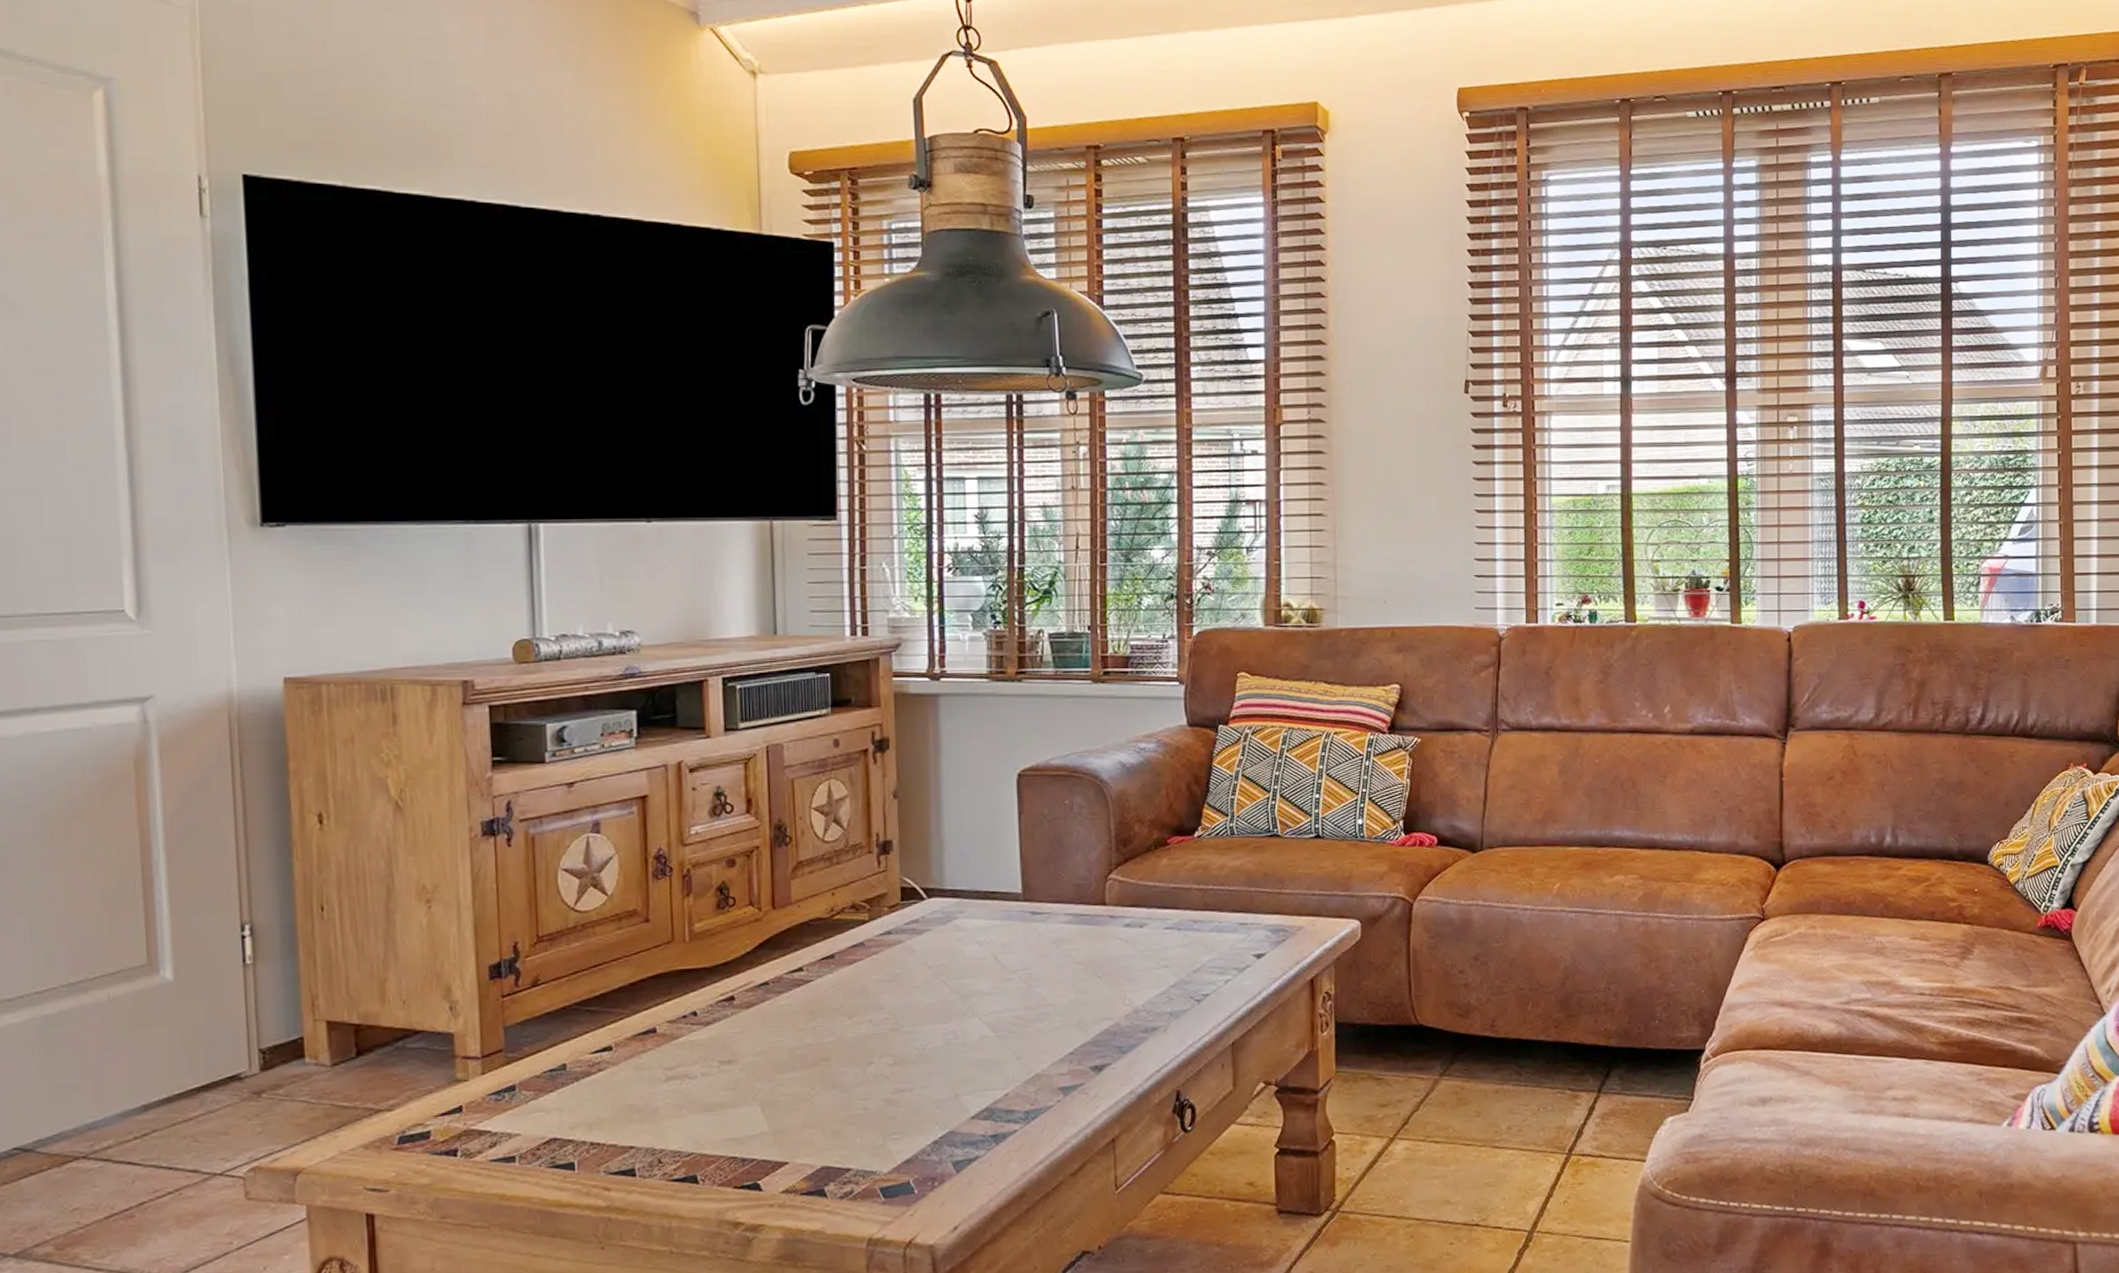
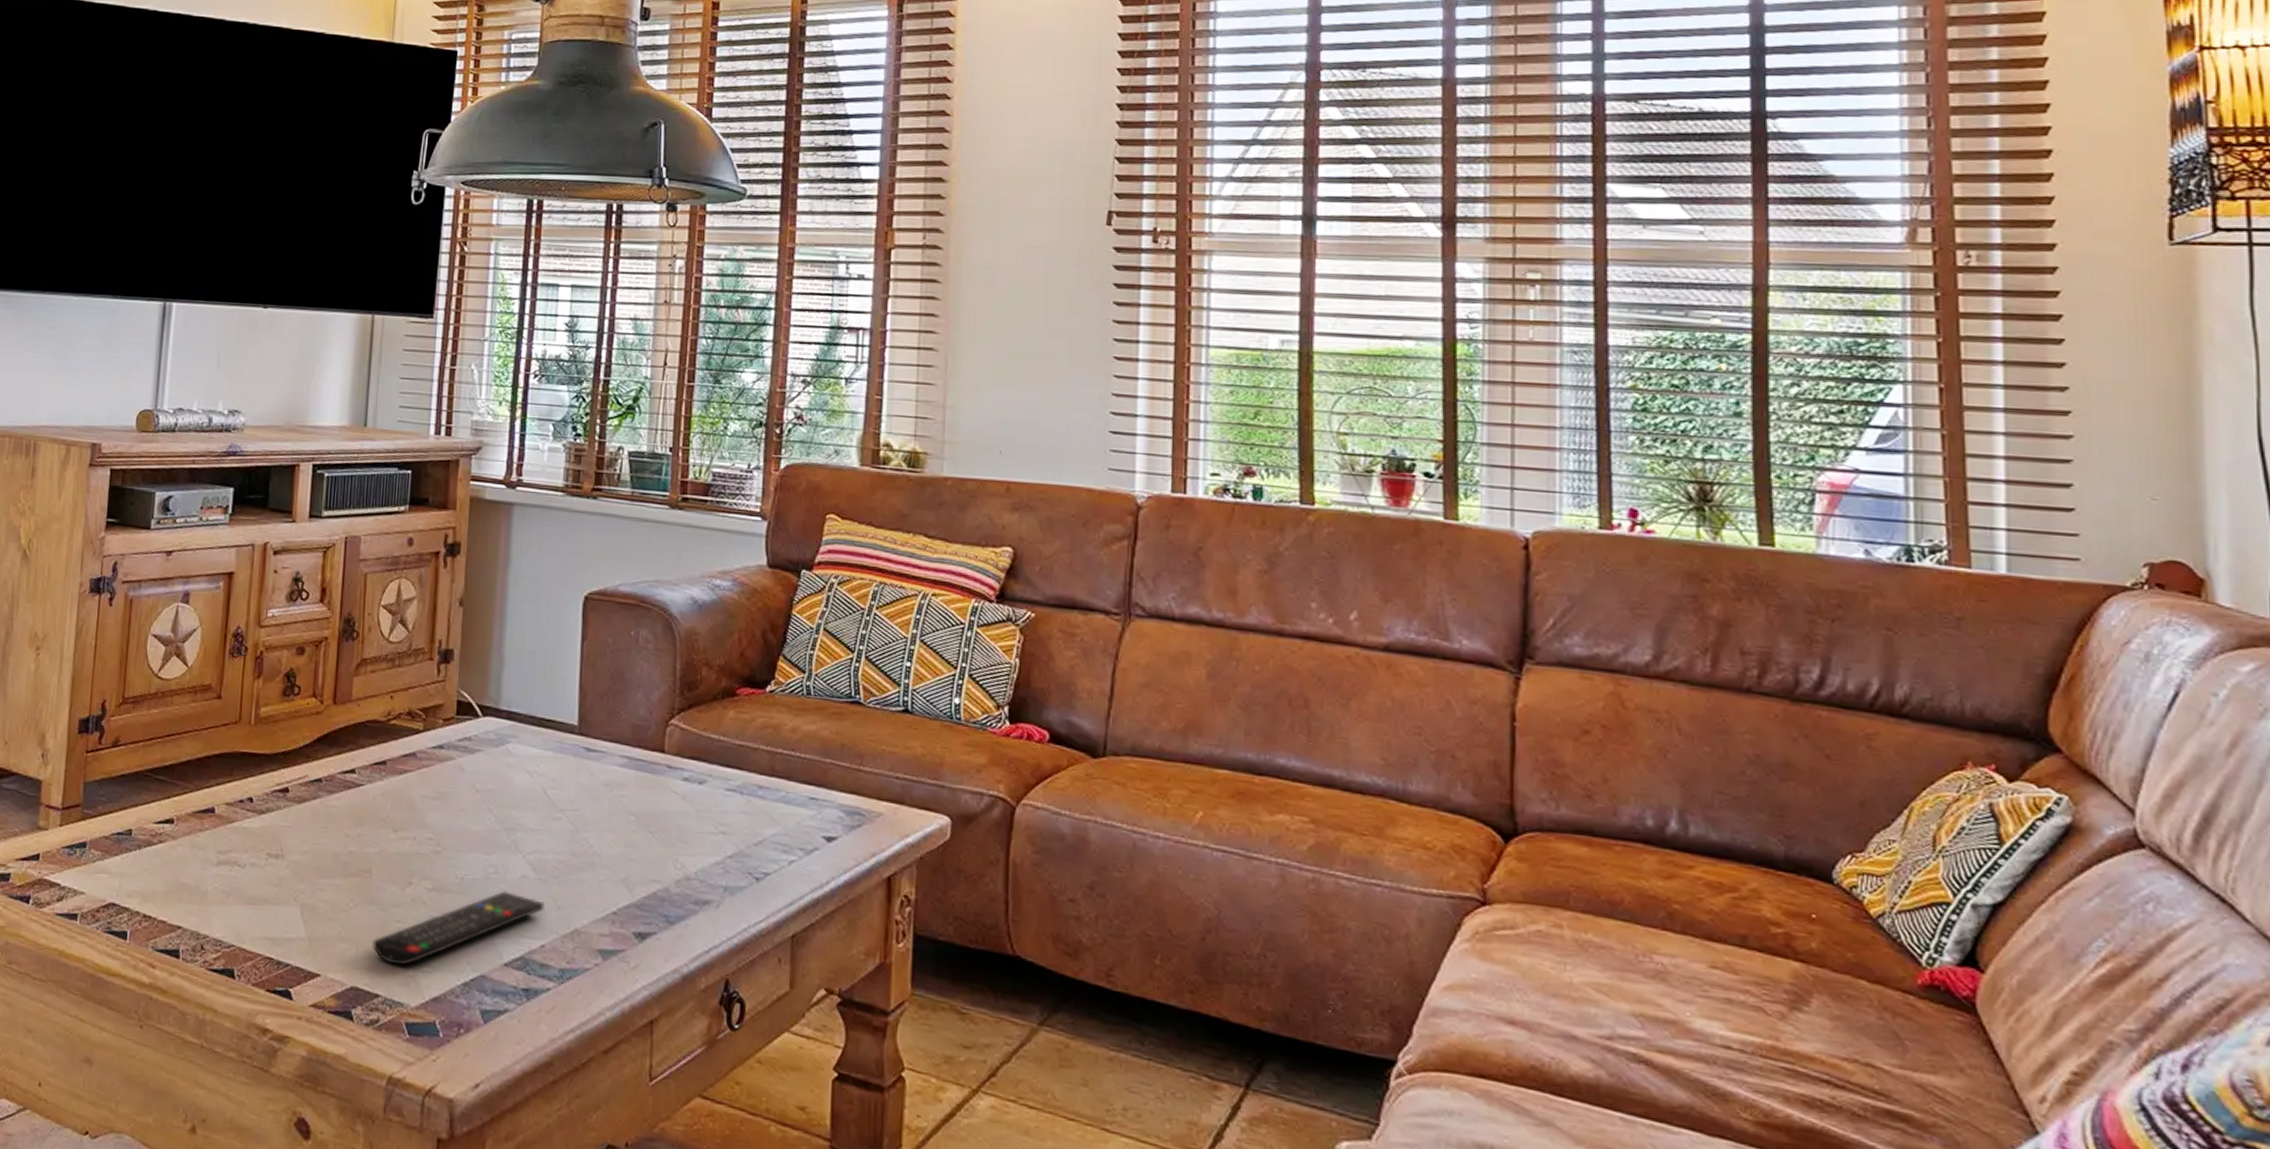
remote control: none [839,1052,1005,1139] -> present [372,891,545,966]

